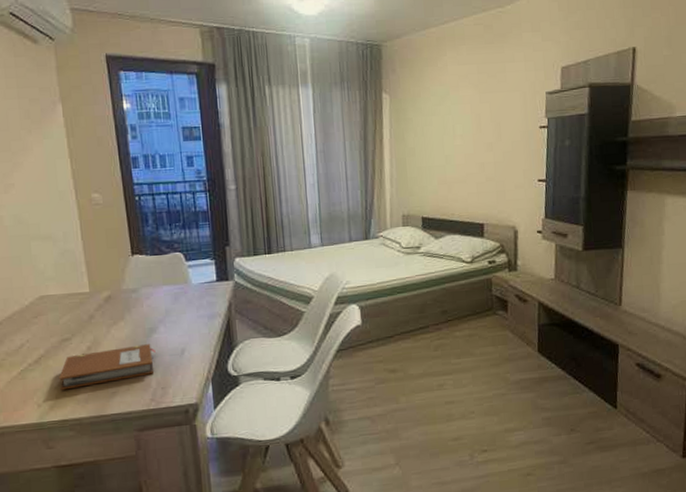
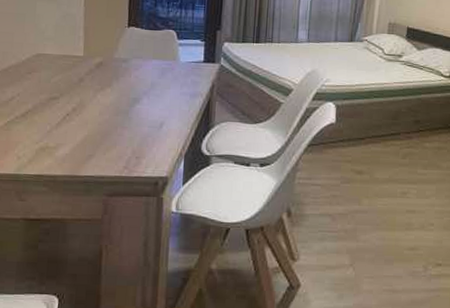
notebook: present [59,344,155,390] -> none [41,113,136,146]

